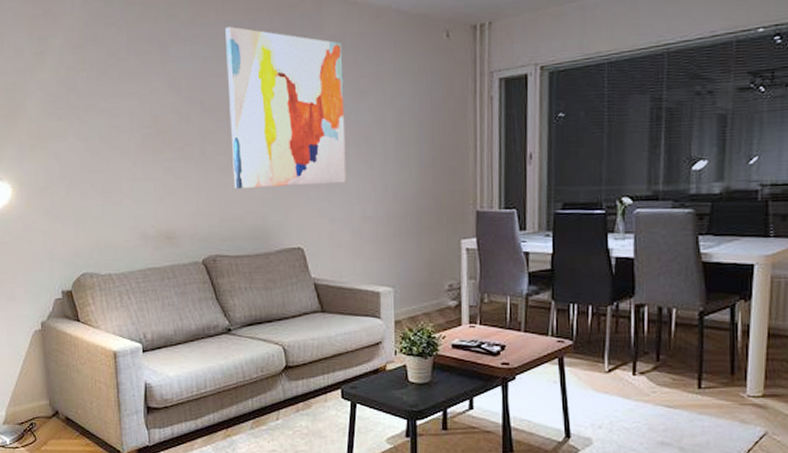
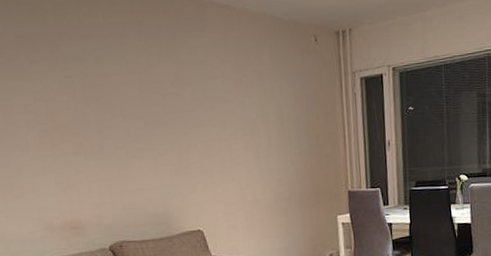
wall art: present [225,26,347,190] -> none [114,28,237,180]

